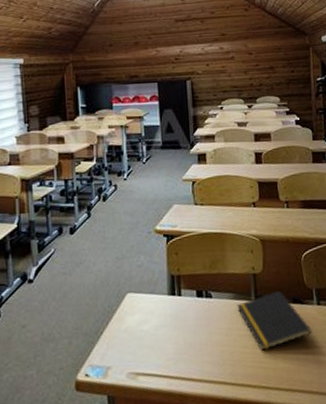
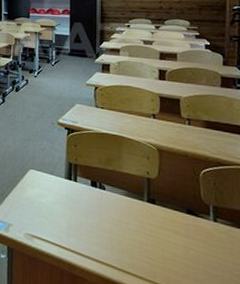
notepad: present [237,290,313,351] -> none [128,198,206,249]

